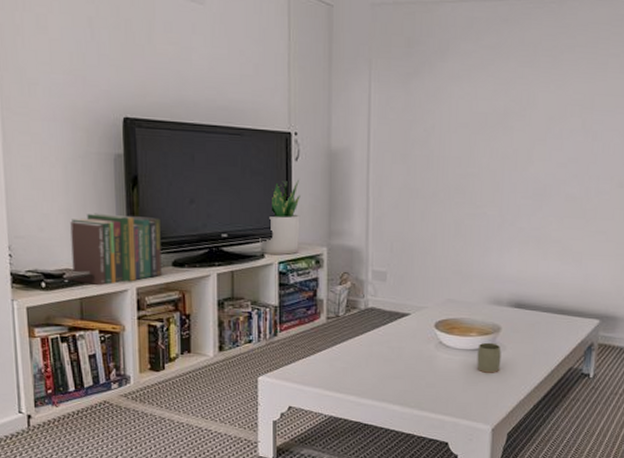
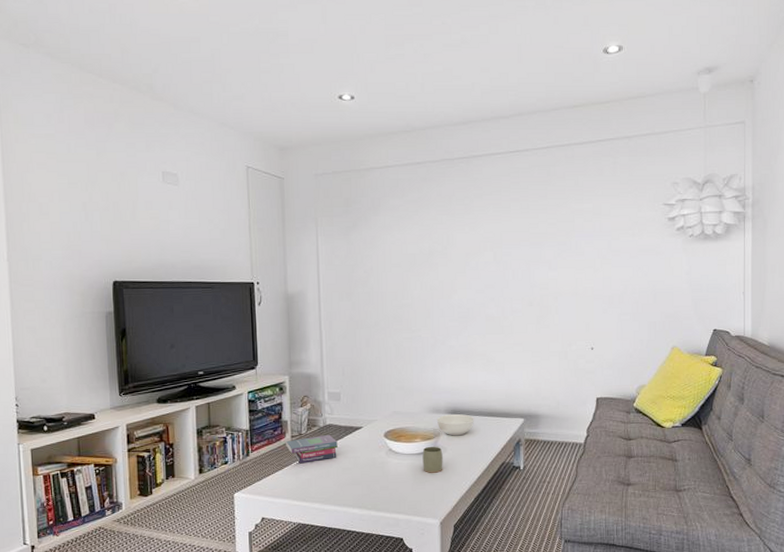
books: present [70,213,162,286] -> none [69,362,148,425]
planter: present [259,179,300,256] -> none [231,320,265,386]
books: none [320,319,380,350] -> present [286,434,338,464]
bowl: none [497,307,542,334] -> present [436,413,475,436]

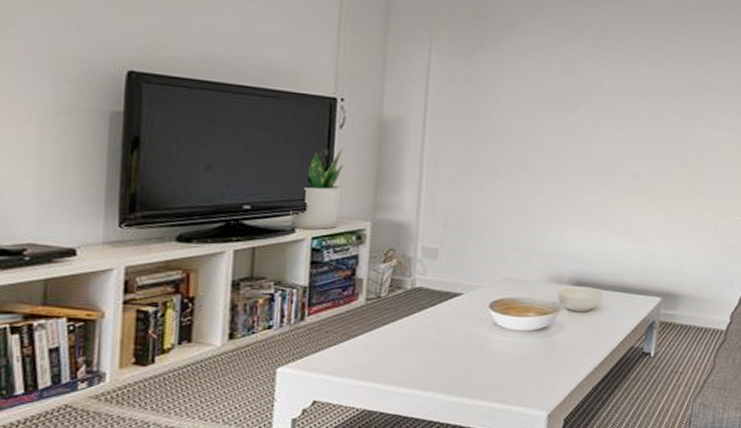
planter: none [231,320,265,386] -> present [290,147,343,230]
books: present [286,434,338,464] -> none [357,299,428,334]
mug: present [422,446,443,473] -> none [533,322,561,355]

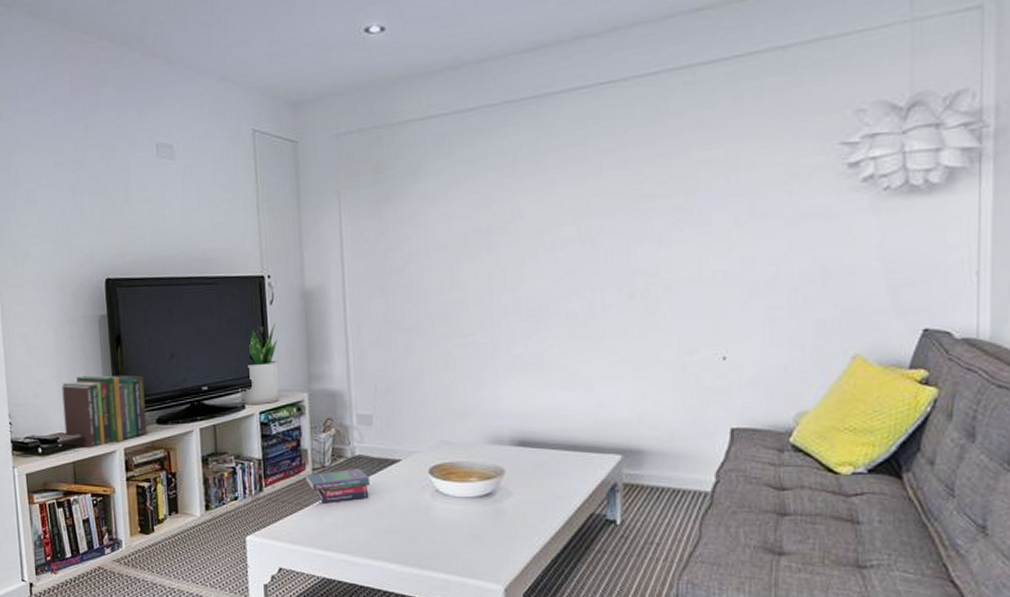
books: none [37,178,165,265] -> present [62,374,147,449]
books: none [357,299,428,334] -> present [306,468,370,504]
bowl: present [557,285,604,313] -> none [498,445,552,476]

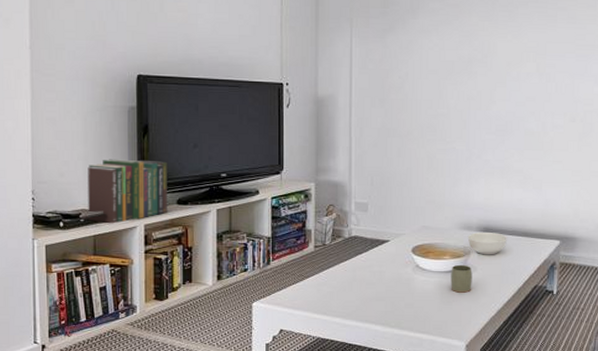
planter: present [239,323,280,405] -> none [255,123,291,191]
books: present [306,468,370,504] -> none [309,246,363,276]
mug: none [479,488,508,523] -> present [450,264,472,293]
bowl: none [498,445,552,476] -> present [467,231,508,255]

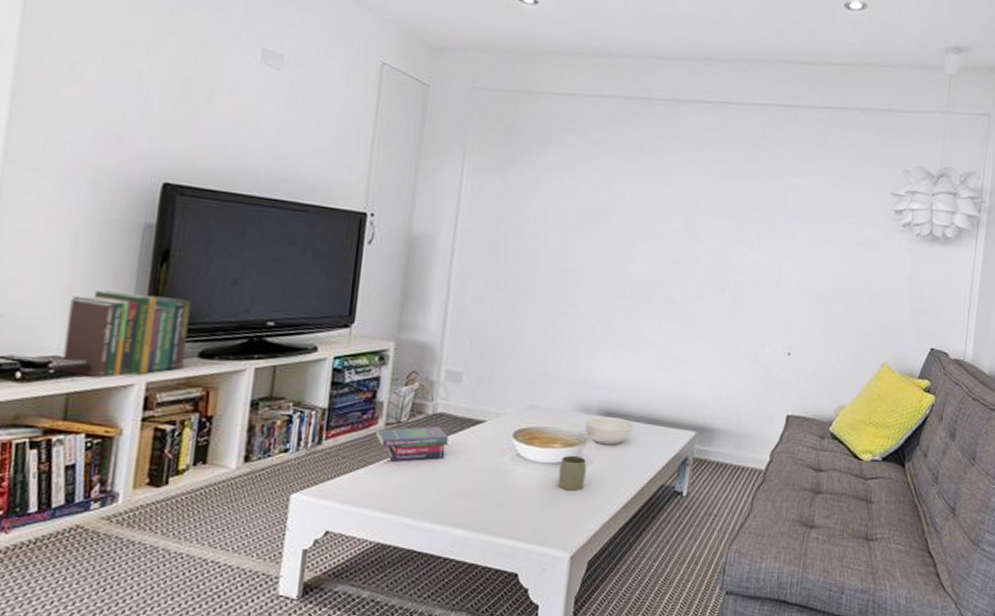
books: none [309,246,363,276] -> present [376,426,449,462]

